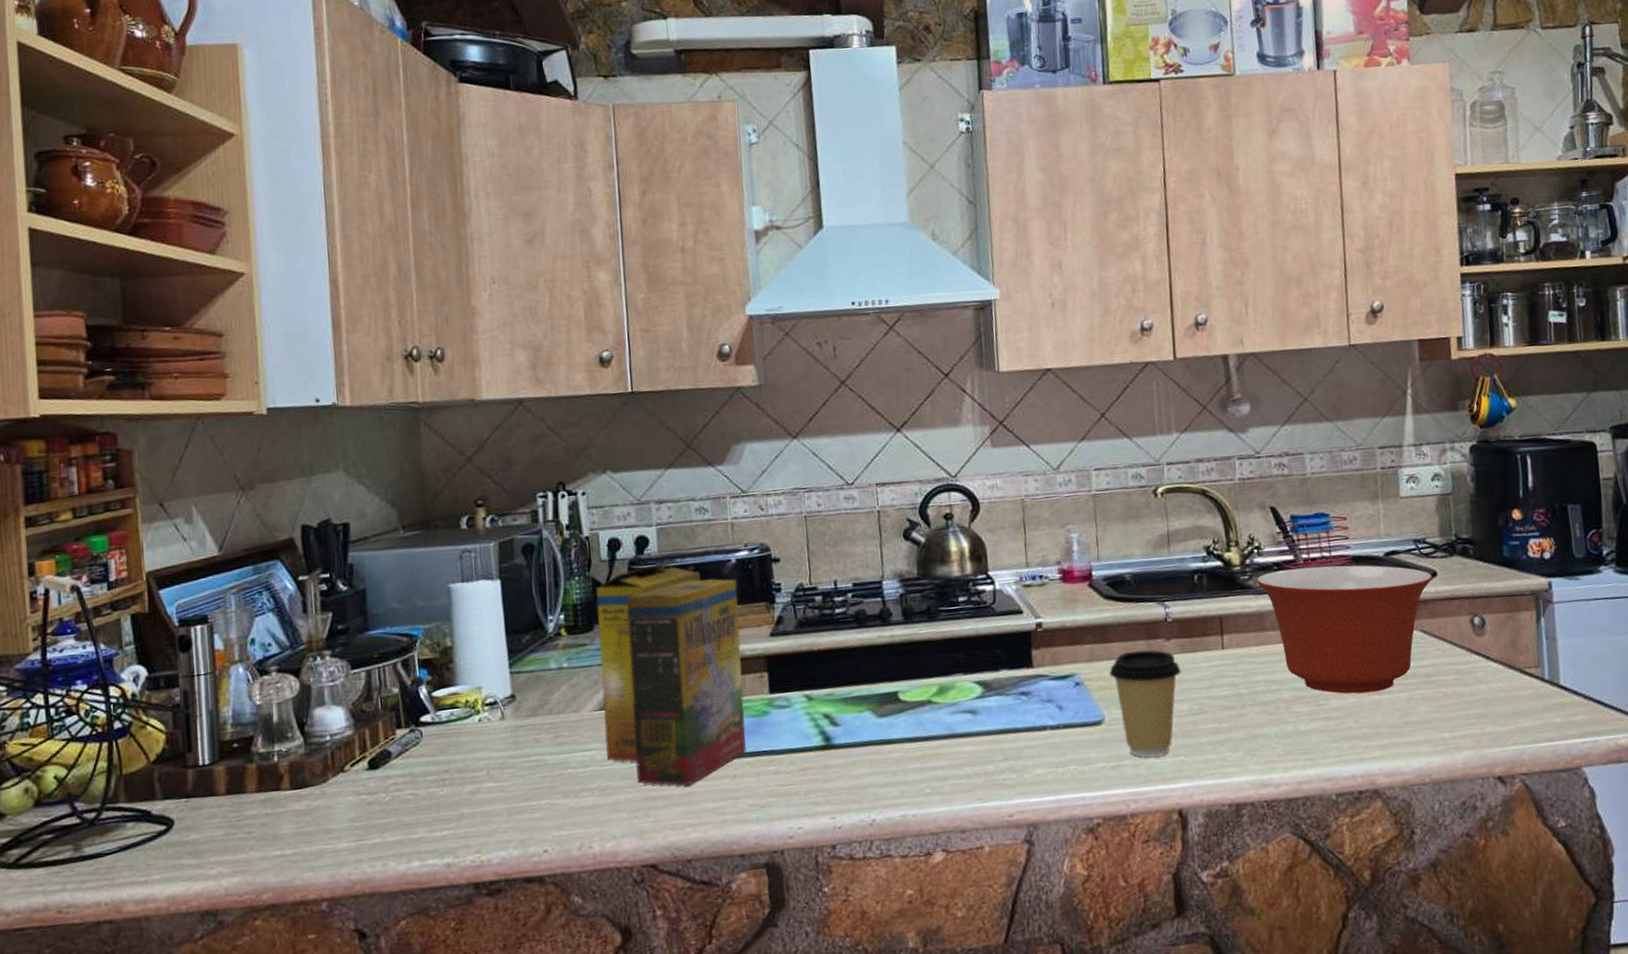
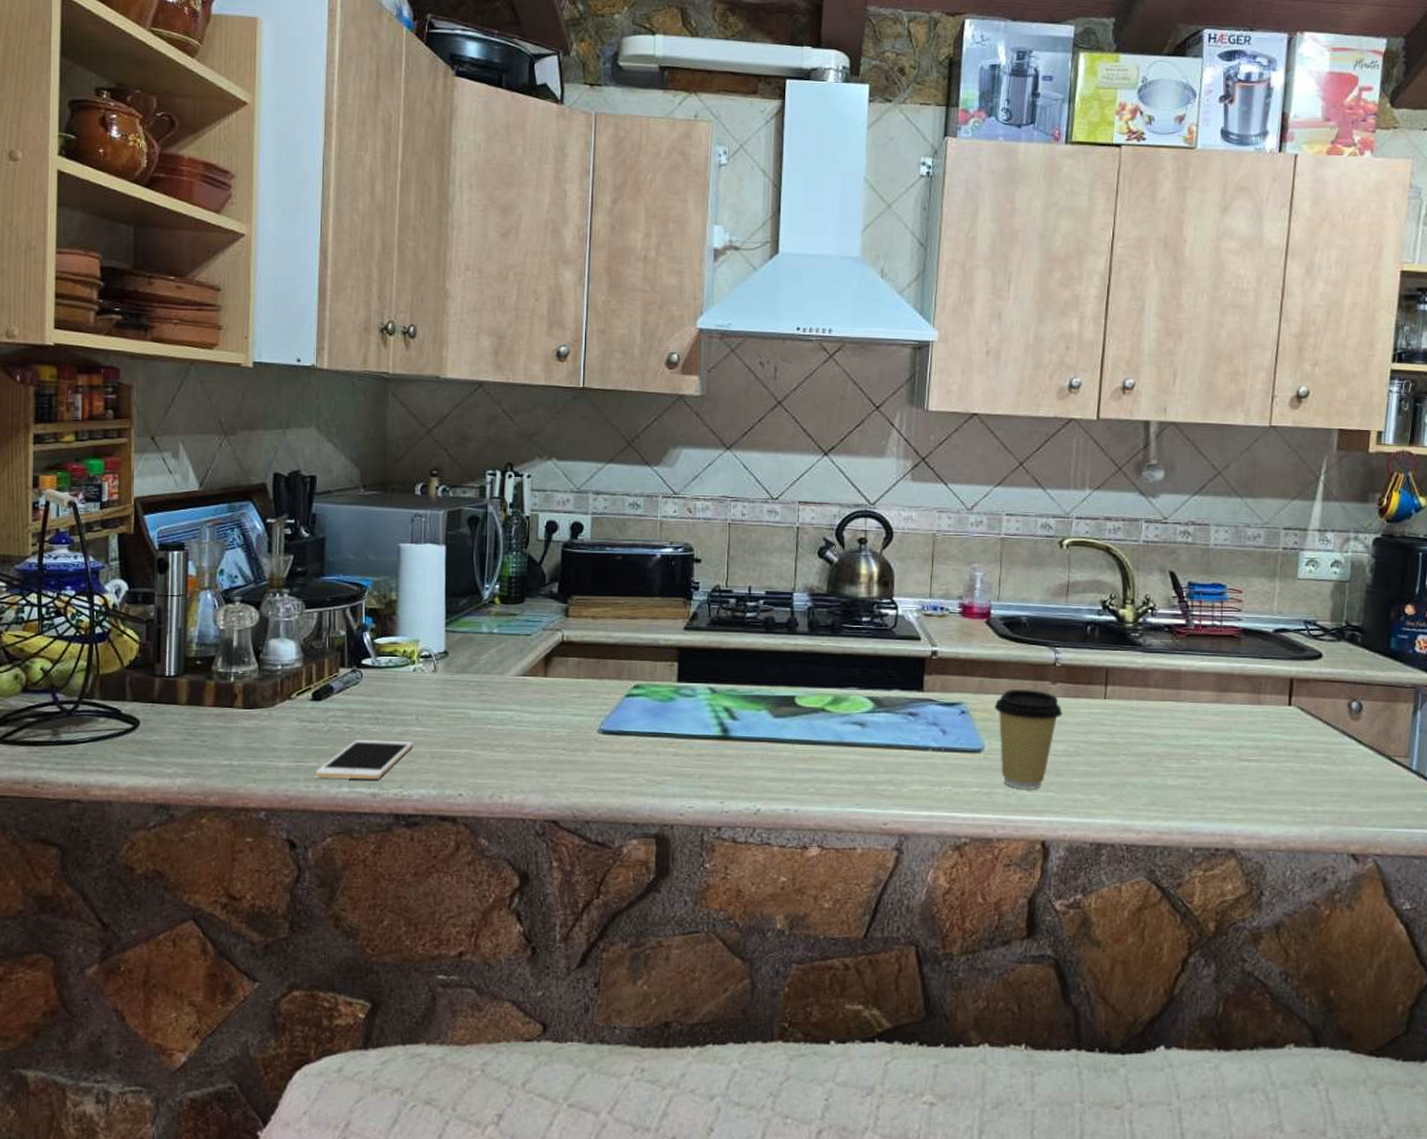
cell phone: none [380,799,487,854] -> present [315,739,413,780]
cereal box: present [596,561,746,786] -> none [523,549,659,755]
mixing bowl: present [1256,565,1433,694] -> none [1146,633,1318,759]

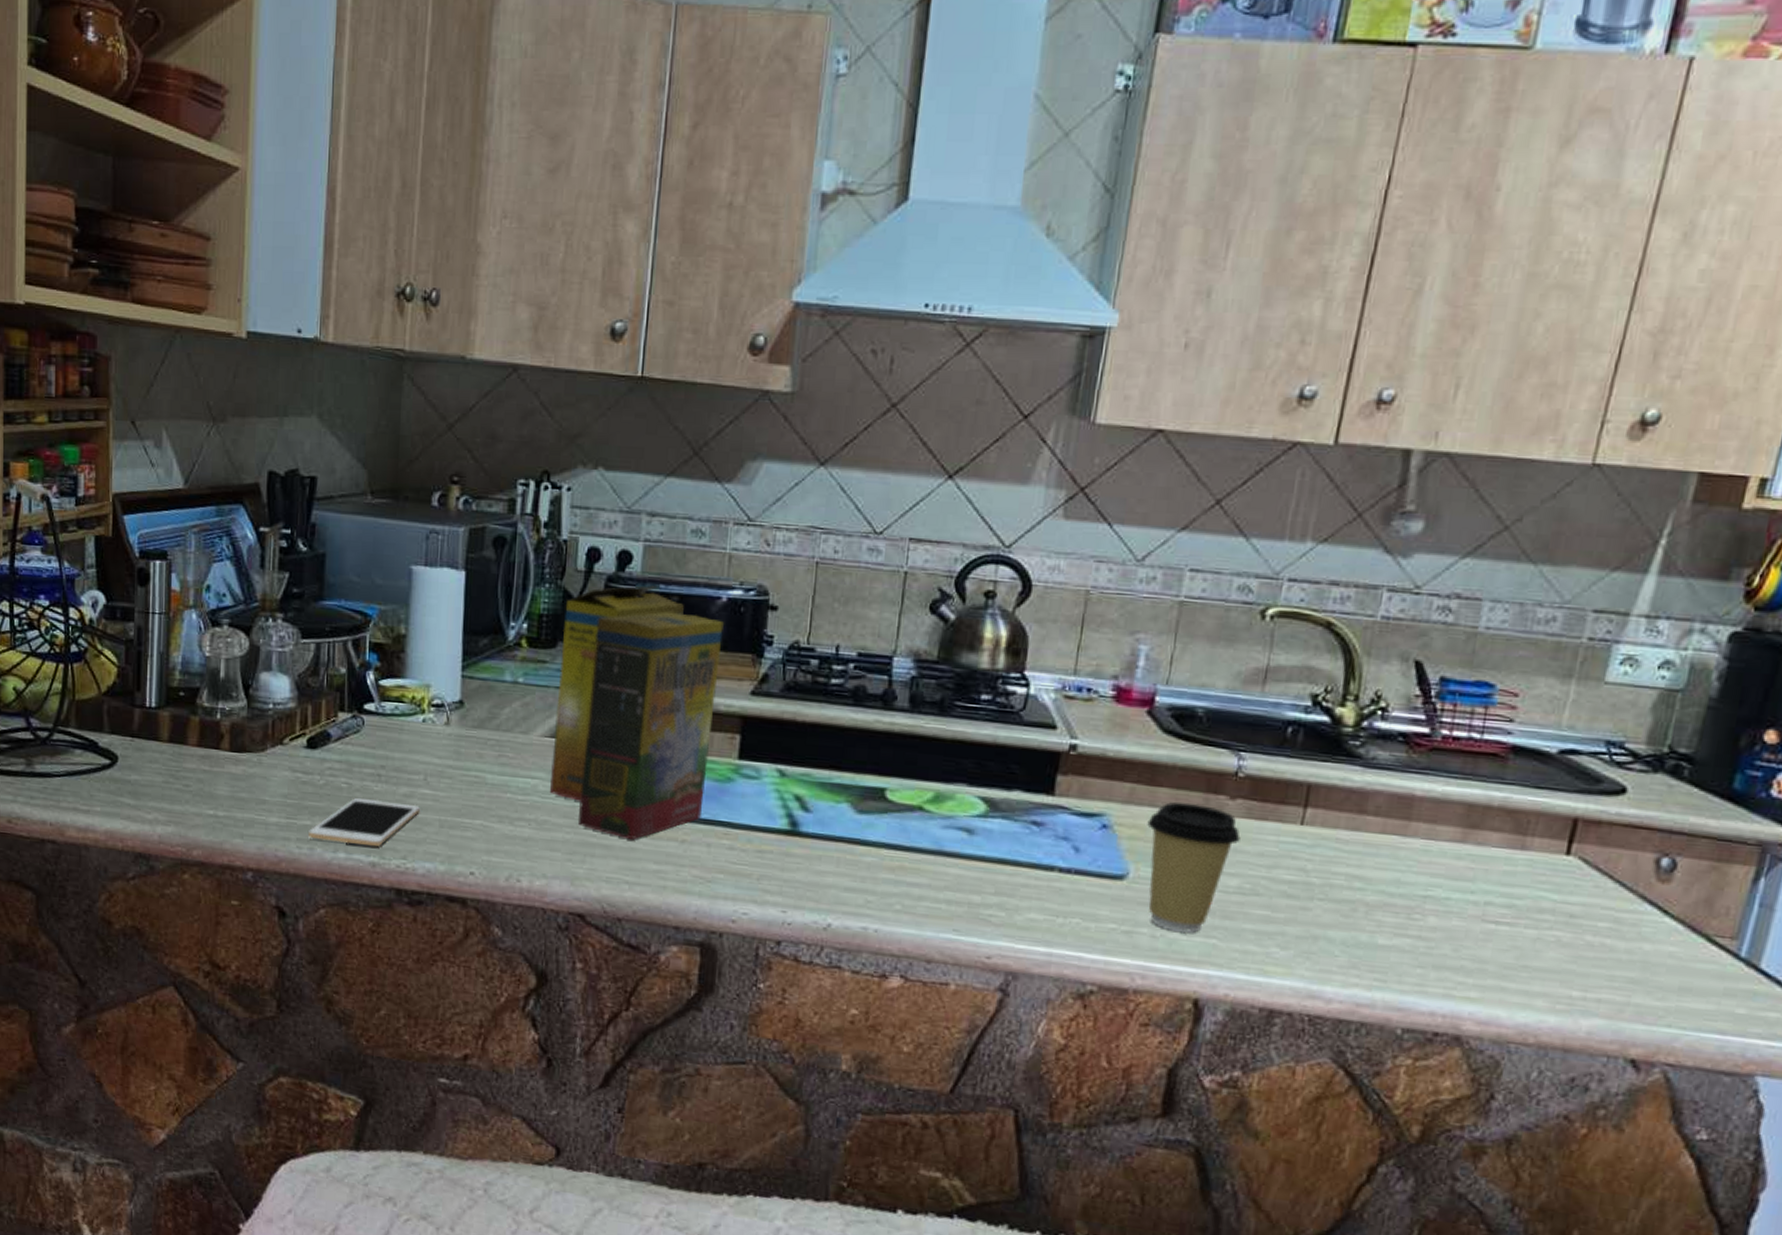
cereal box: none [523,549,659,755] -> present [550,586,724,840]

